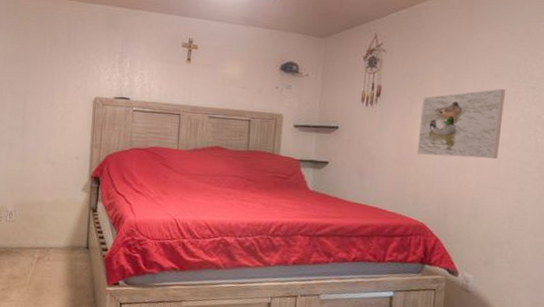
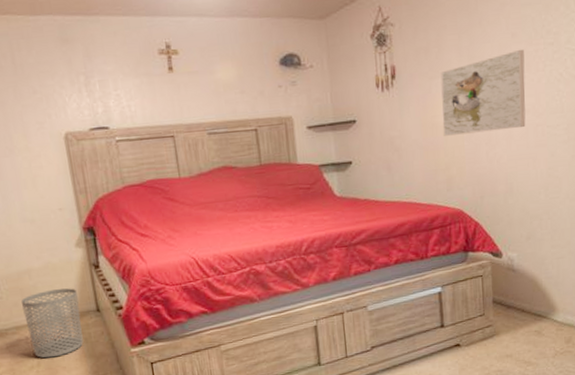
waste bin: none [28,222,74,281] -> present [21,288,84,359]

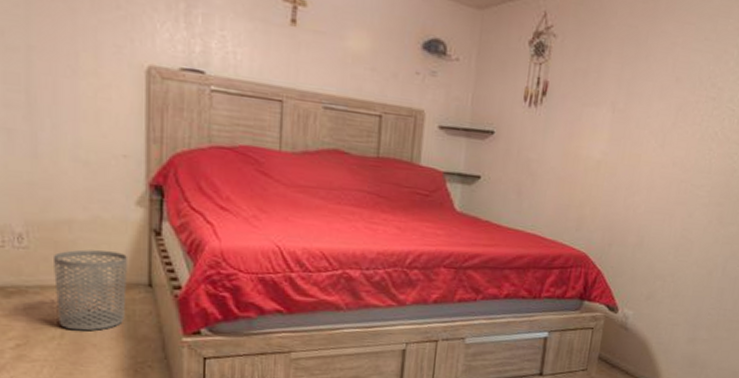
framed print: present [440,49,526,136] -> none [584,96,685,180]

